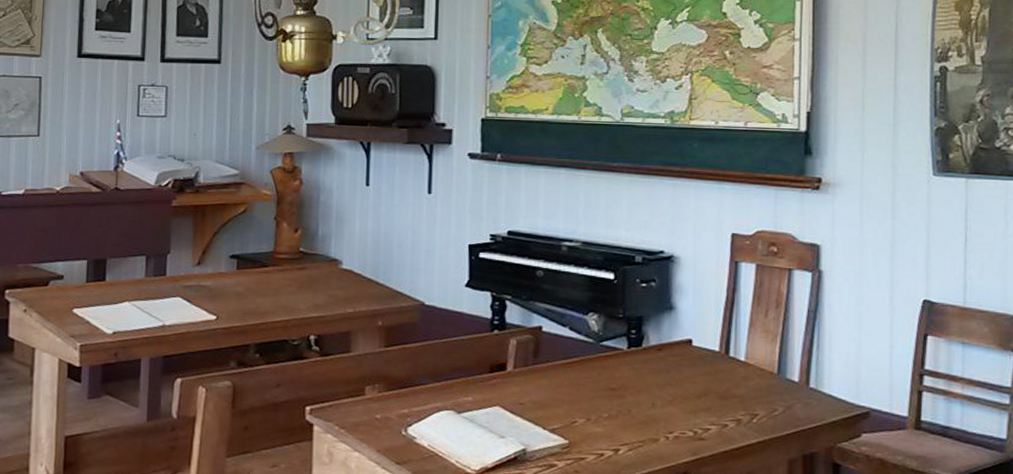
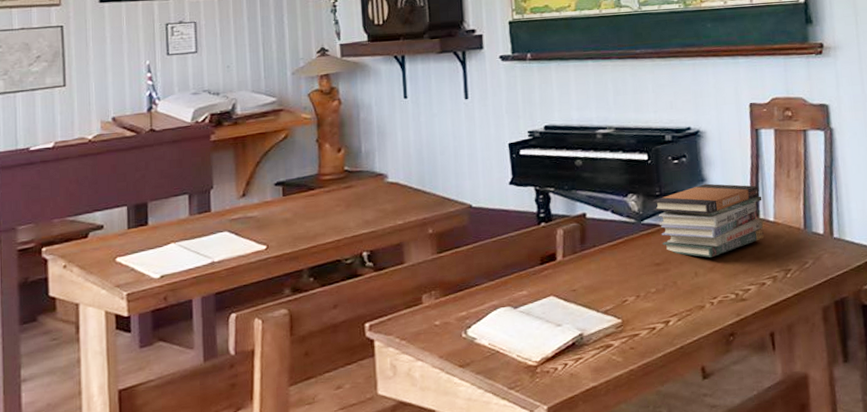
book stack: none [614,312,734,391] -> present [652,183,765,258]

